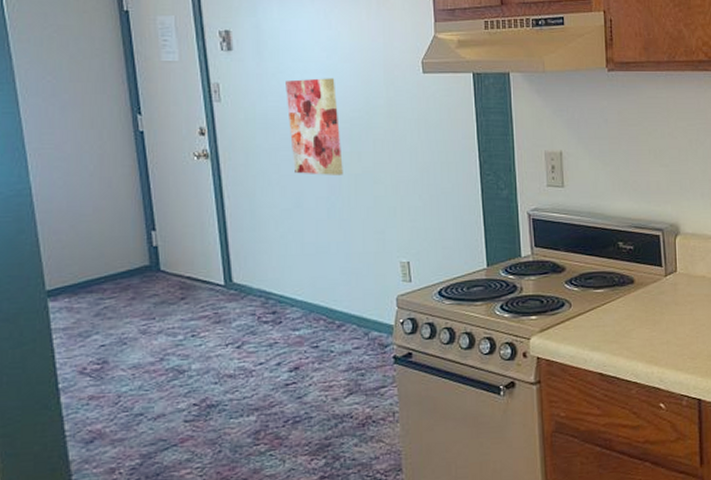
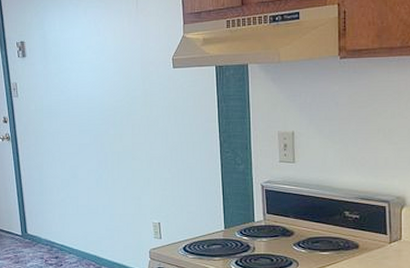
wall art: present [286,78,343,175] -> none [65,75,108,153]

